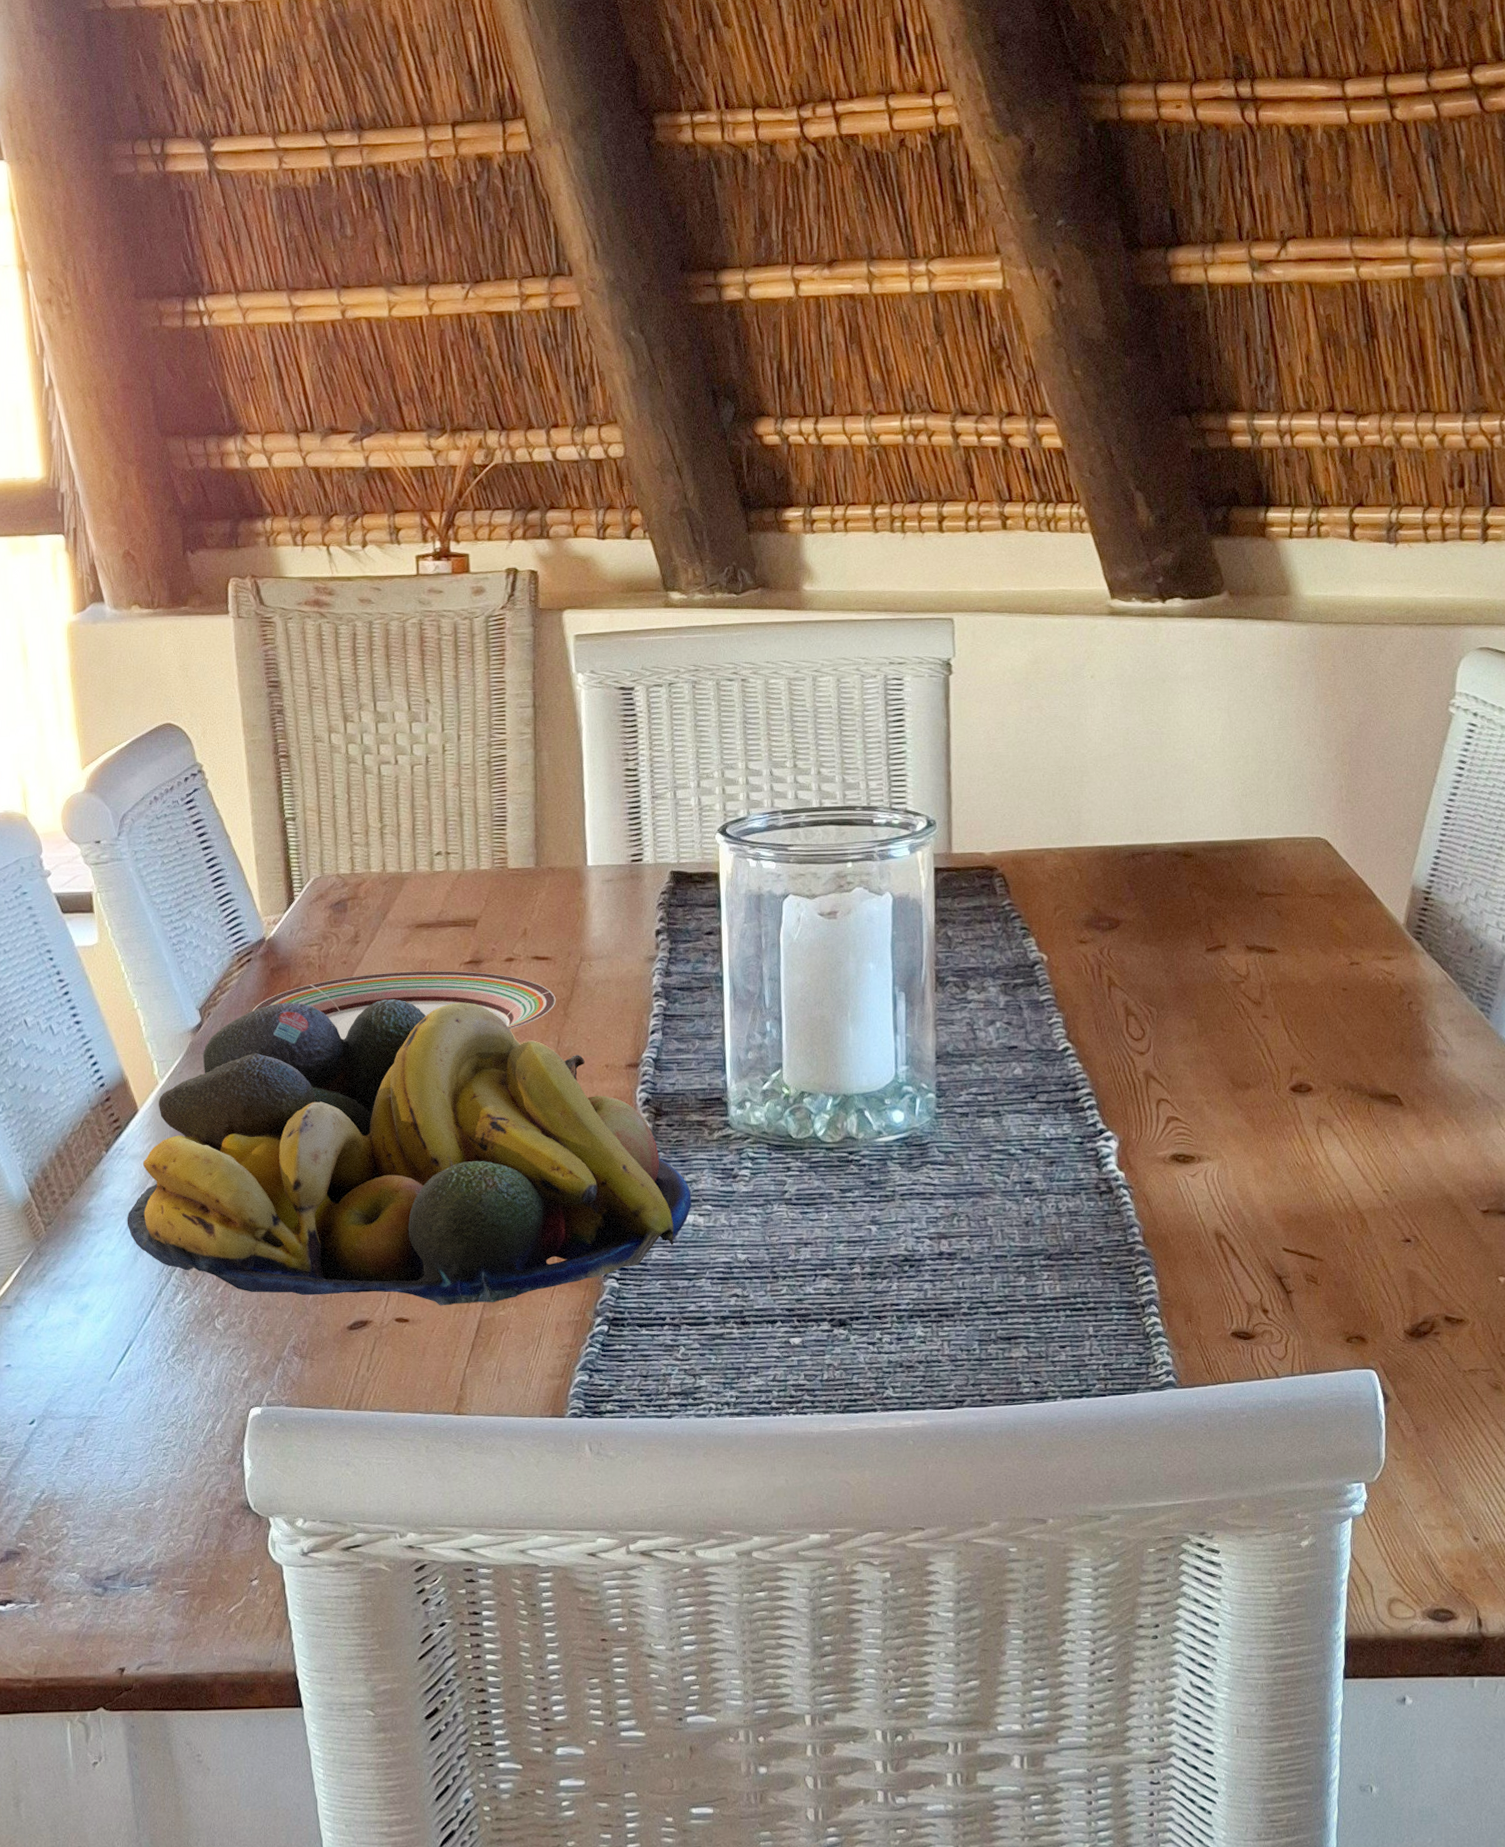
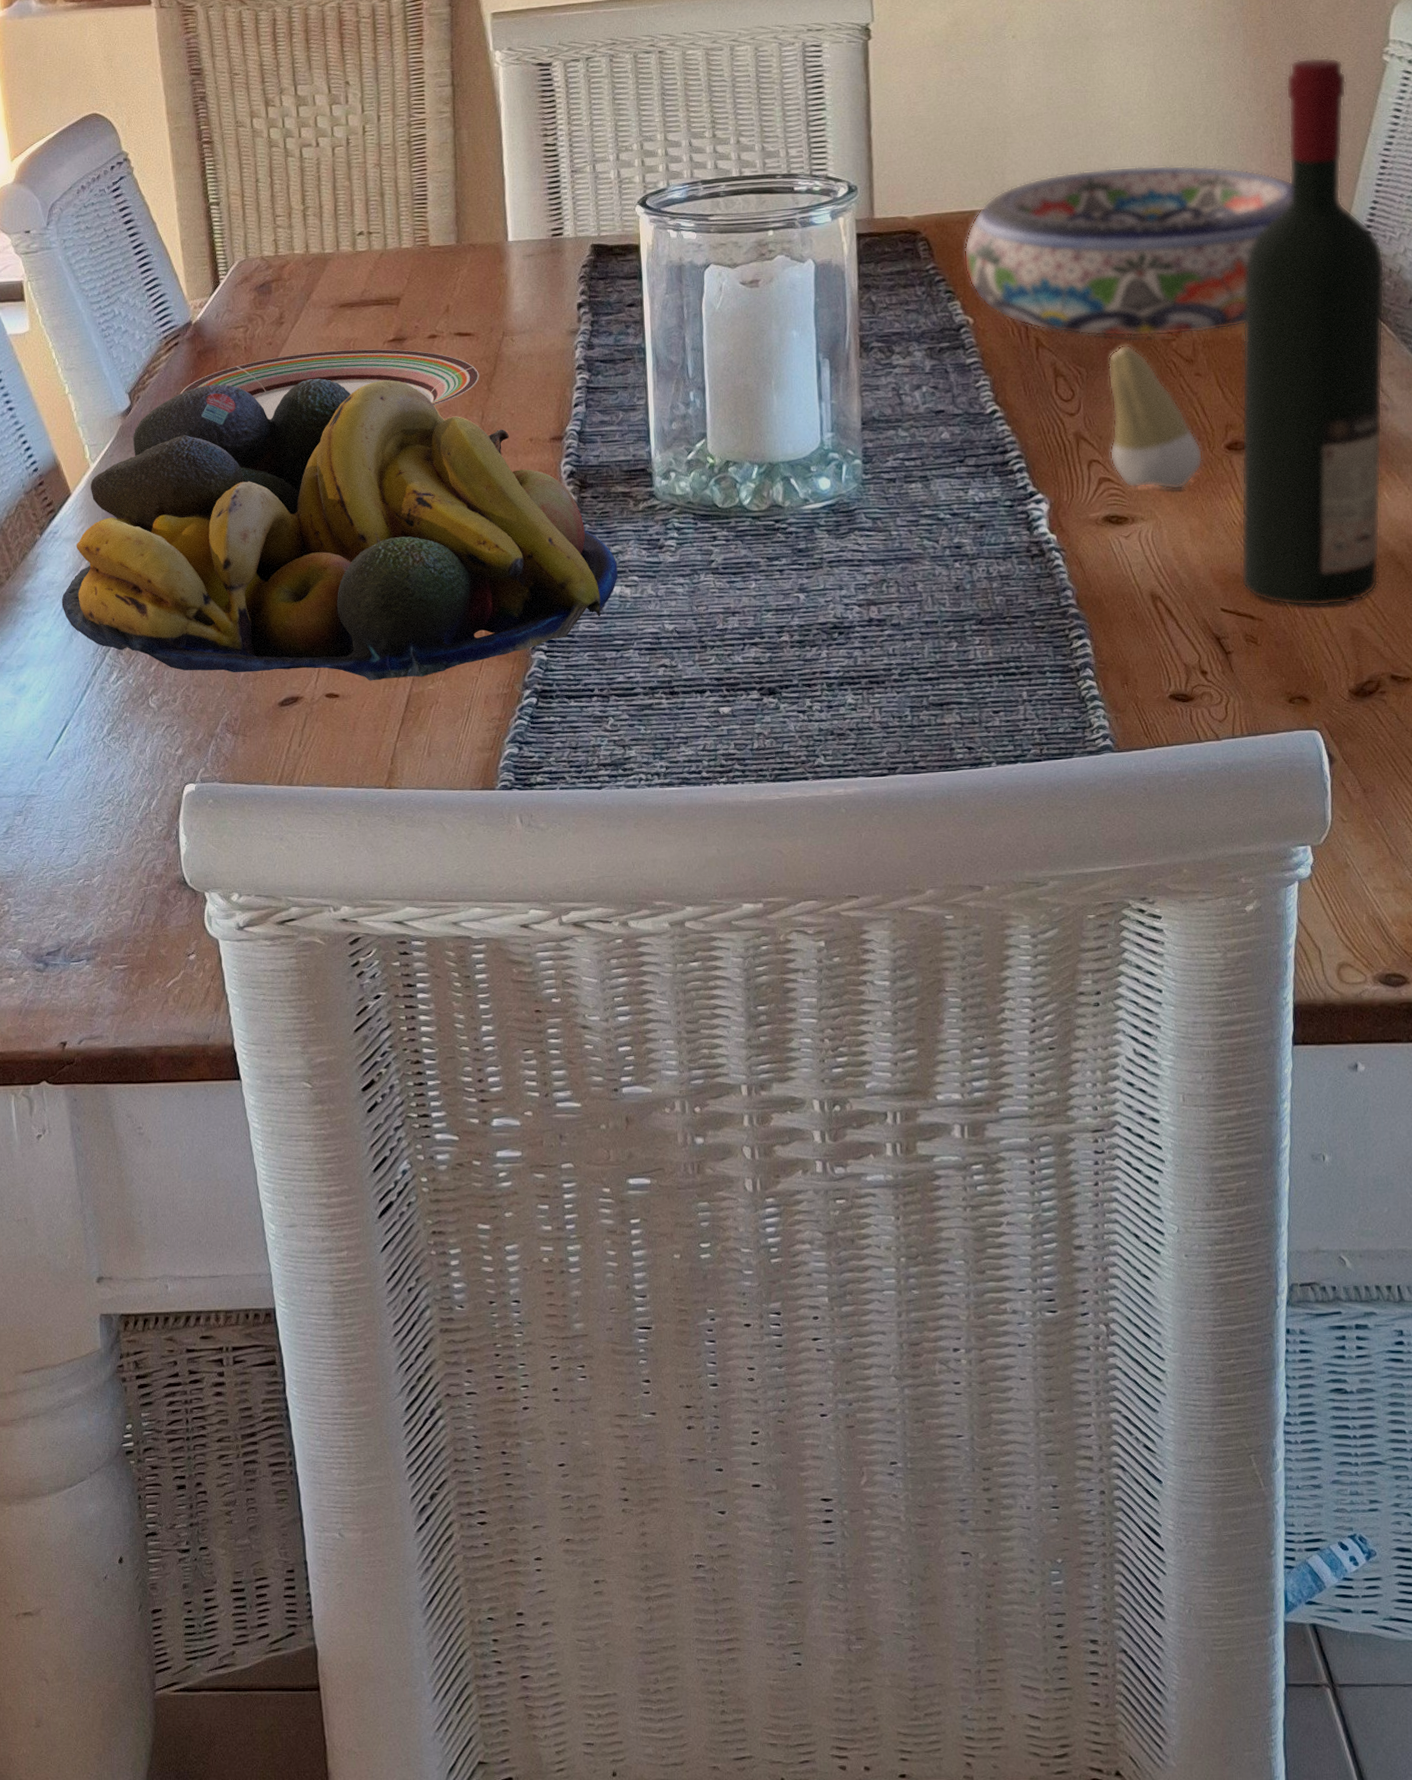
bowl: none [1039,809,1360,978] -> present [964,165,1292,337]
tooth: none [1178,986,1269,1130] -> present [1108,345,1203,490]
wine bottle: none [1303,707,1447,1248] -> present [1241,57,1385,607]

